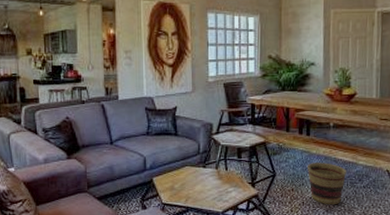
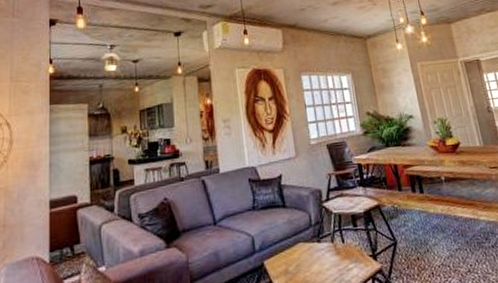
basket: present [306,162,346,205] -> none [427,222,473,273]

